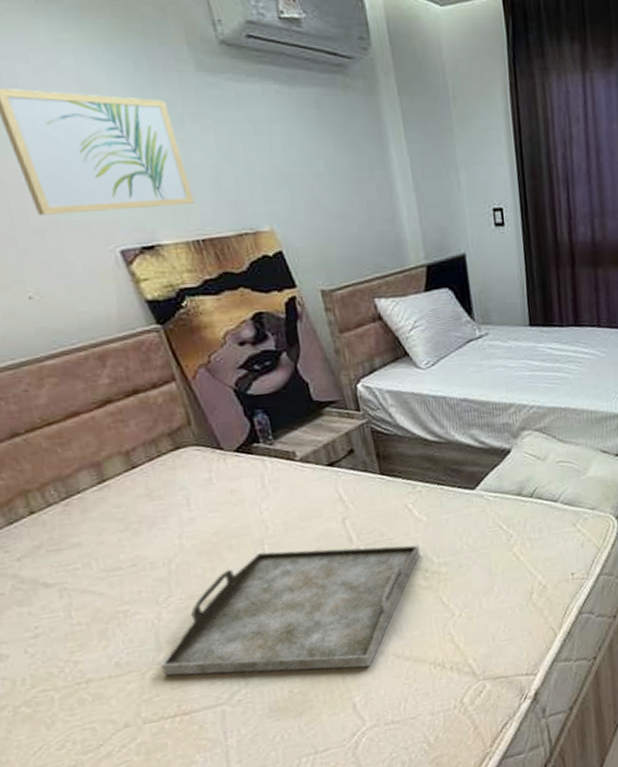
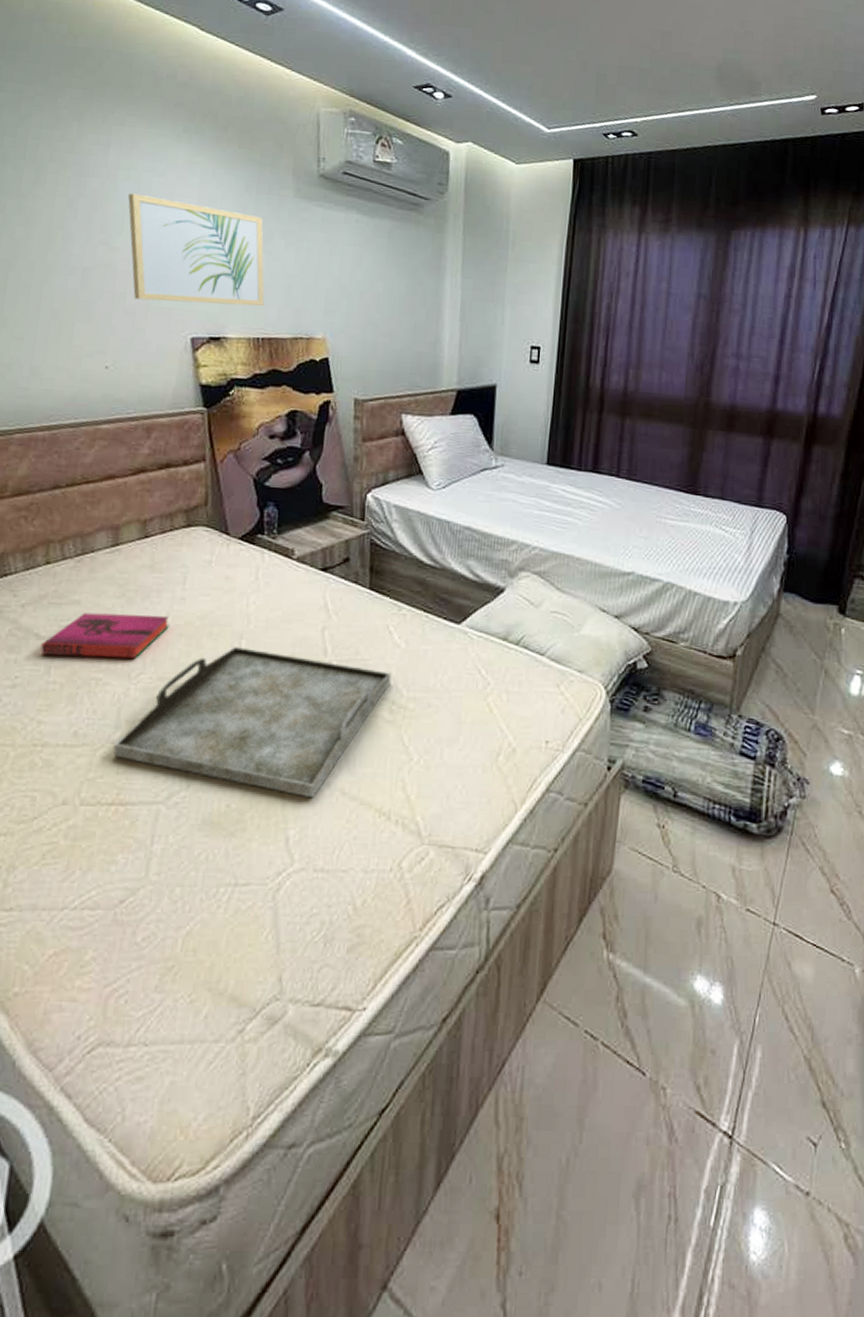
hardback book: none [52,538,185,601] -> present [40,612,170,659]

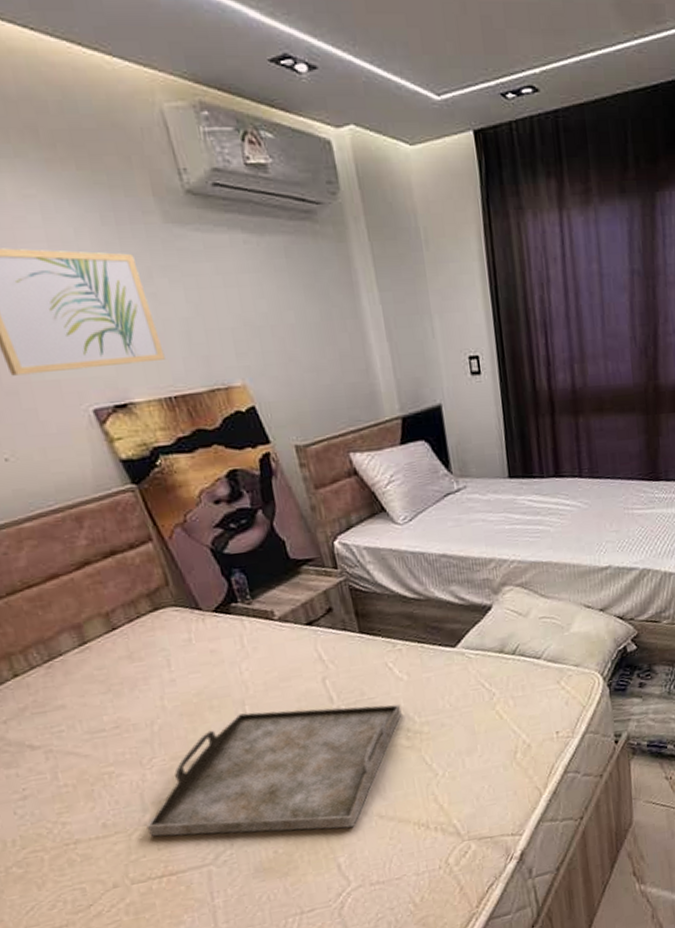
hardback book: present [40,612,170,659] -> none [38,700,167,763]

